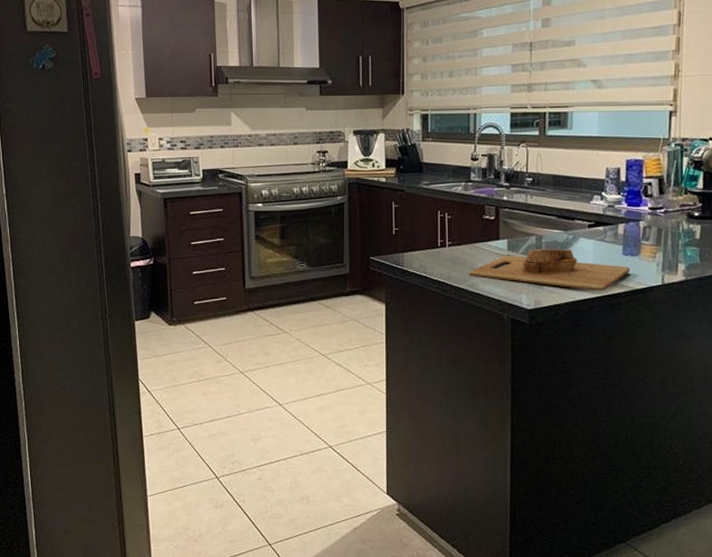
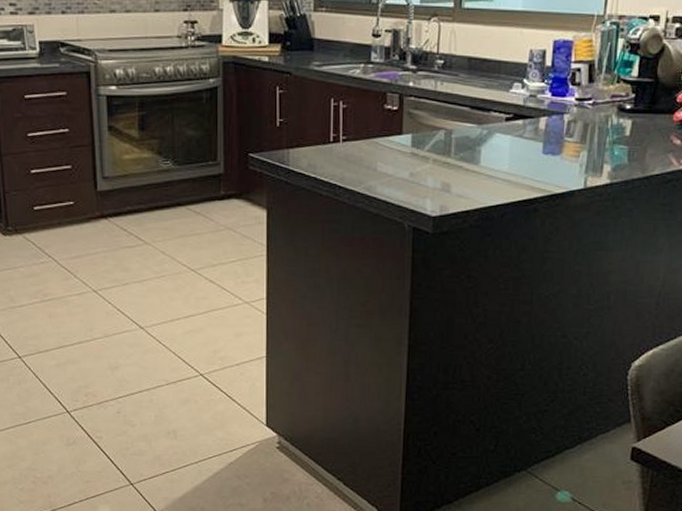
cutting board: present [469,248,631,291] -> none [365,145,551,195]

